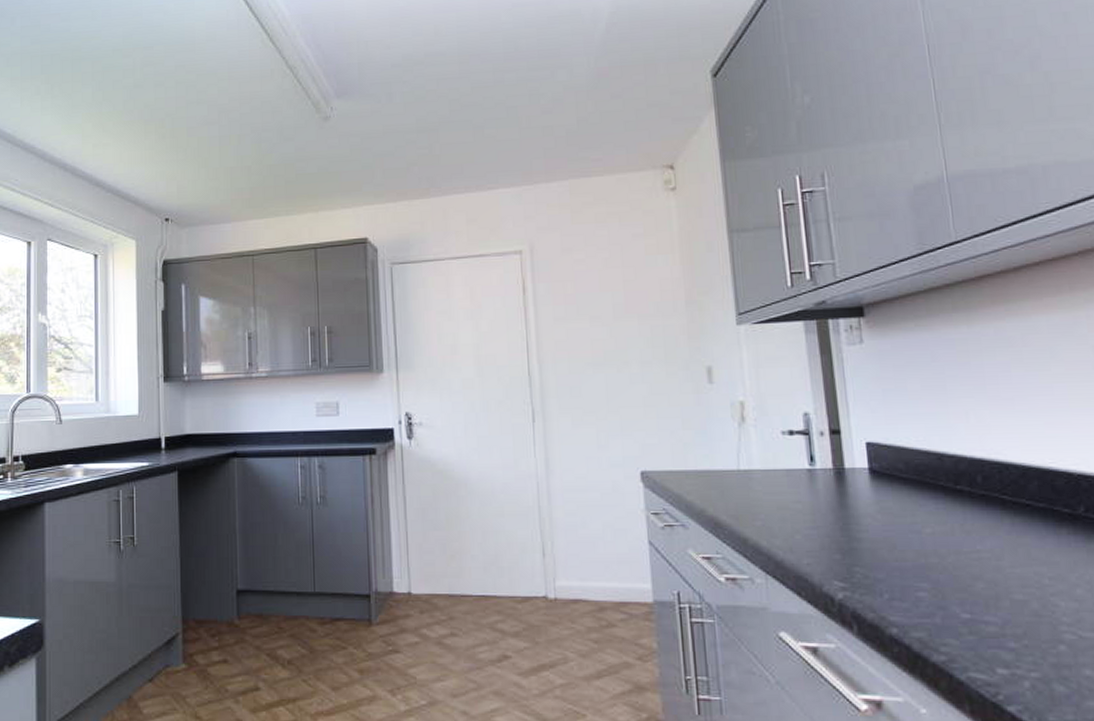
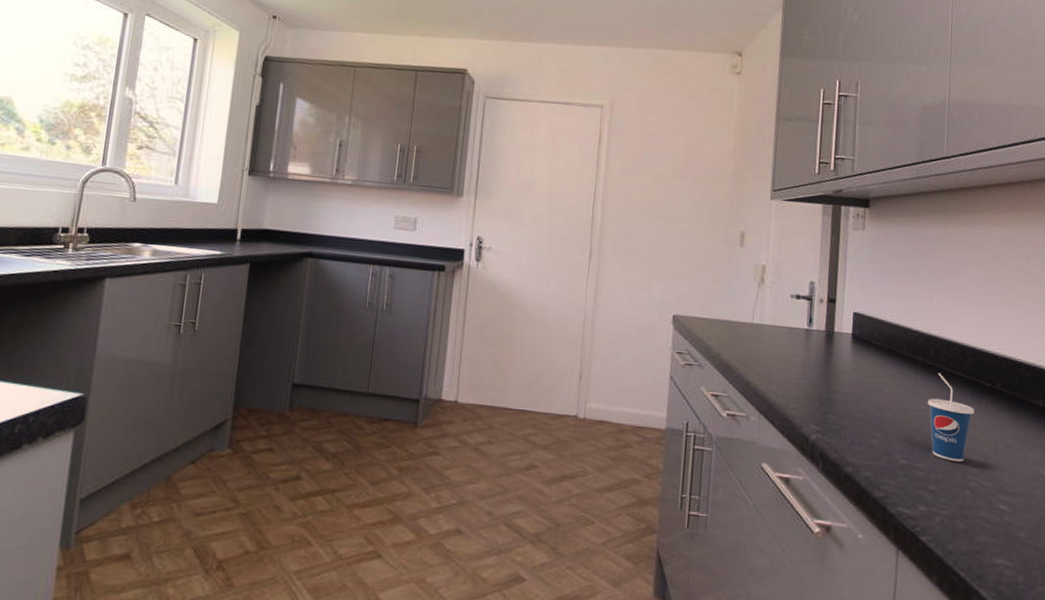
cup: none [984,503,1053,609] -> present [927,373,975,462]

